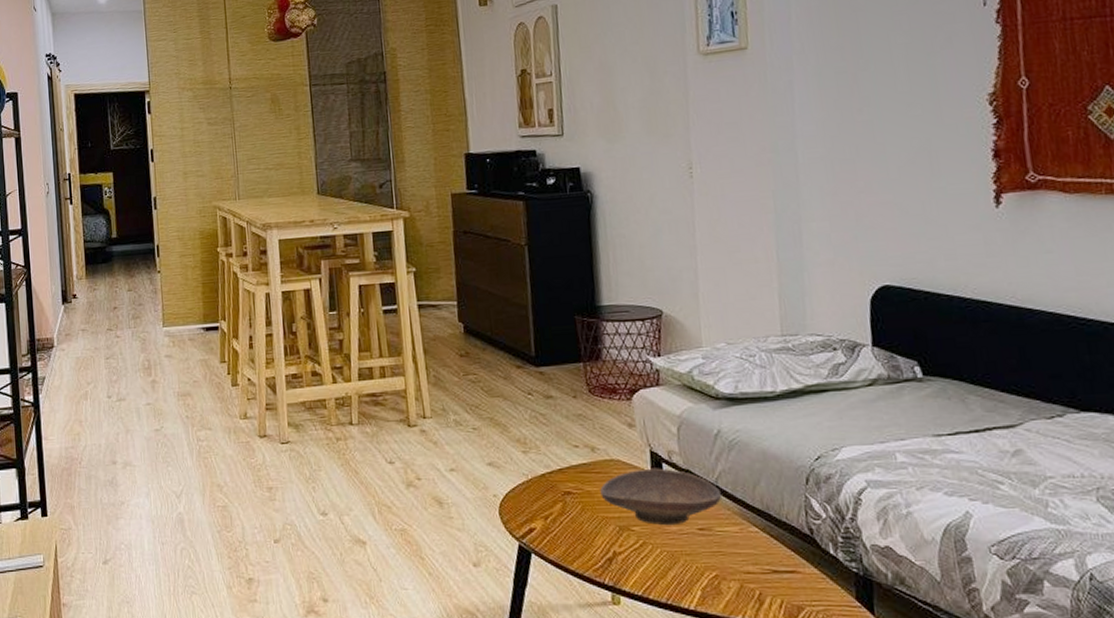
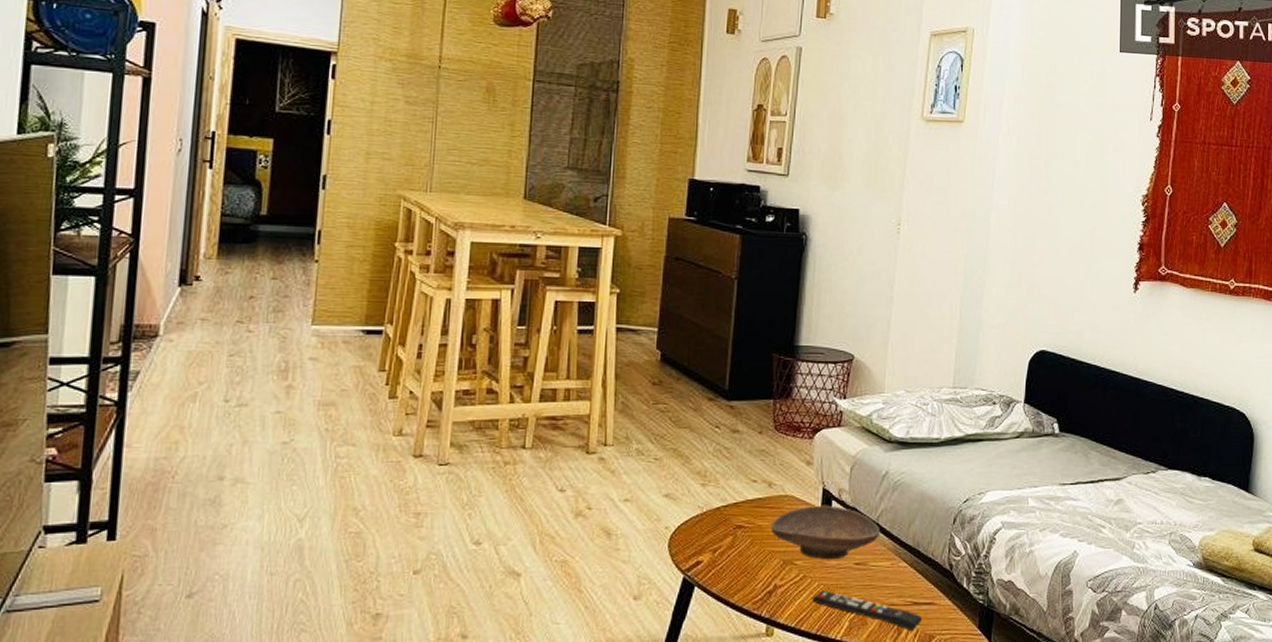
remote control: none [656,557,787,602] -> present [811,590,923,632]

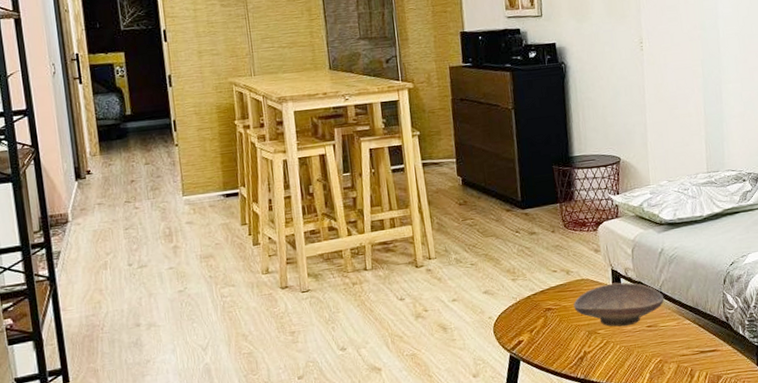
remote control: present [811,590,923,632] -> none [616,350,710,375]

